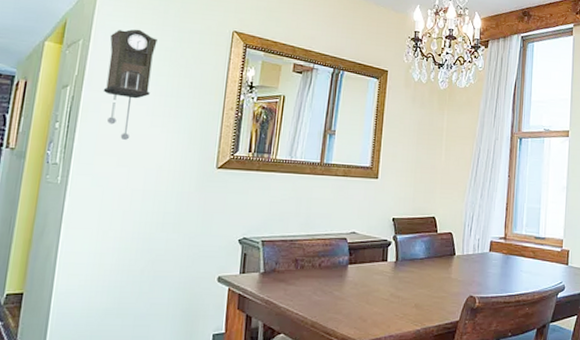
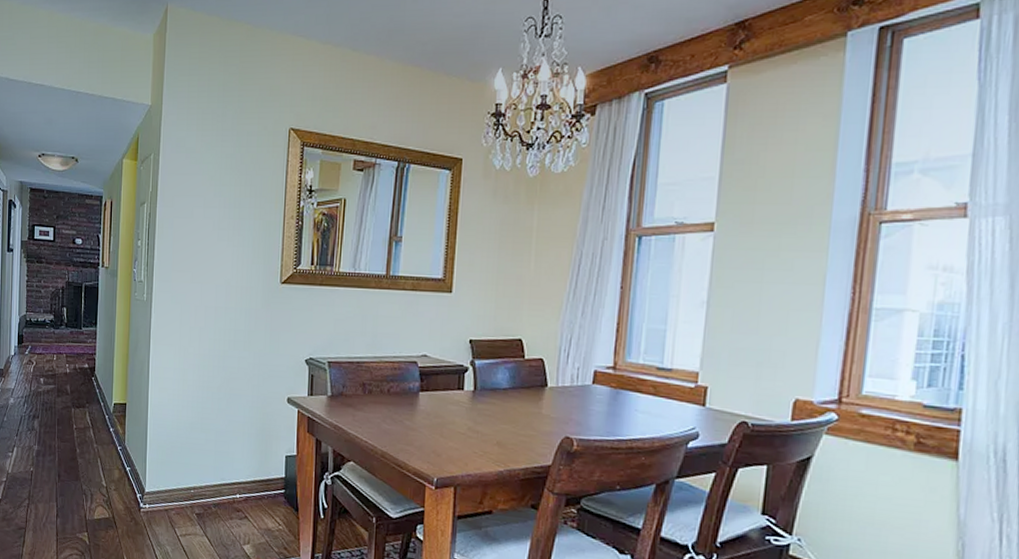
pendulum clock: present [103,29,158,140] -> none [174,137,218,256]

